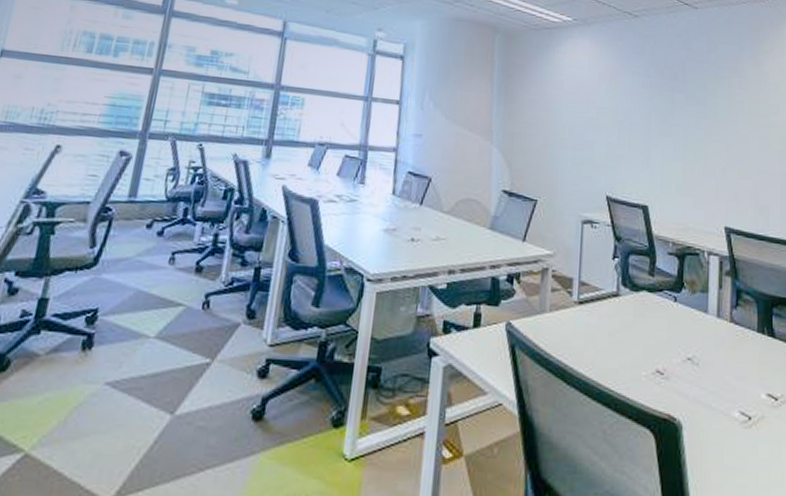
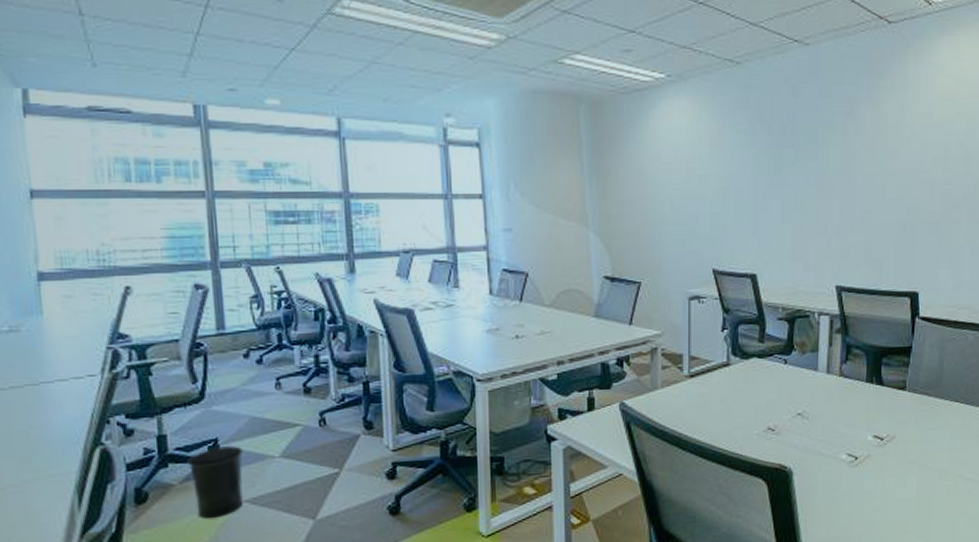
waste bin: none [53,318,120,399] -> present [187,446,244,518]

